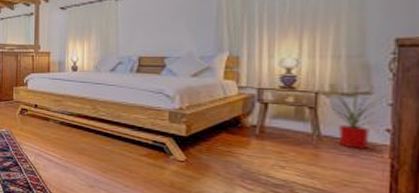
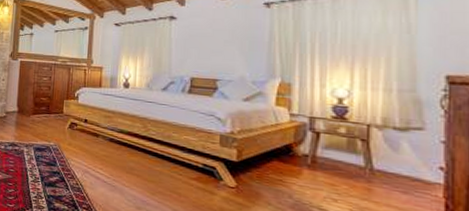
house plant: present [320,85,396,149] -> none [373,118,448,187]

